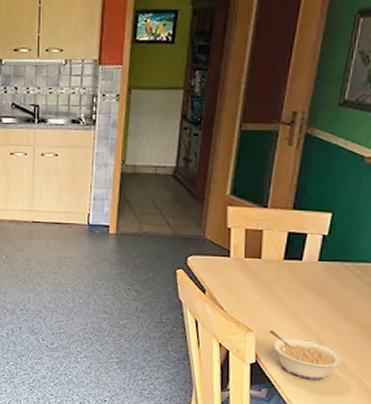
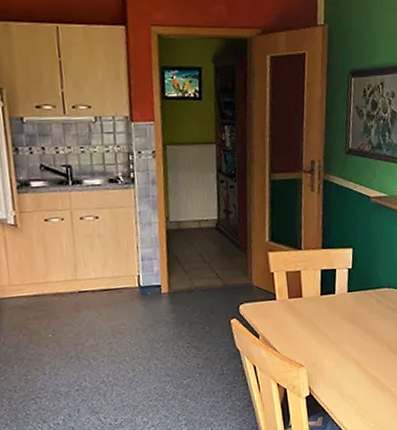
legume: present [269,329,343,381] -> none [317,361,377,401]

